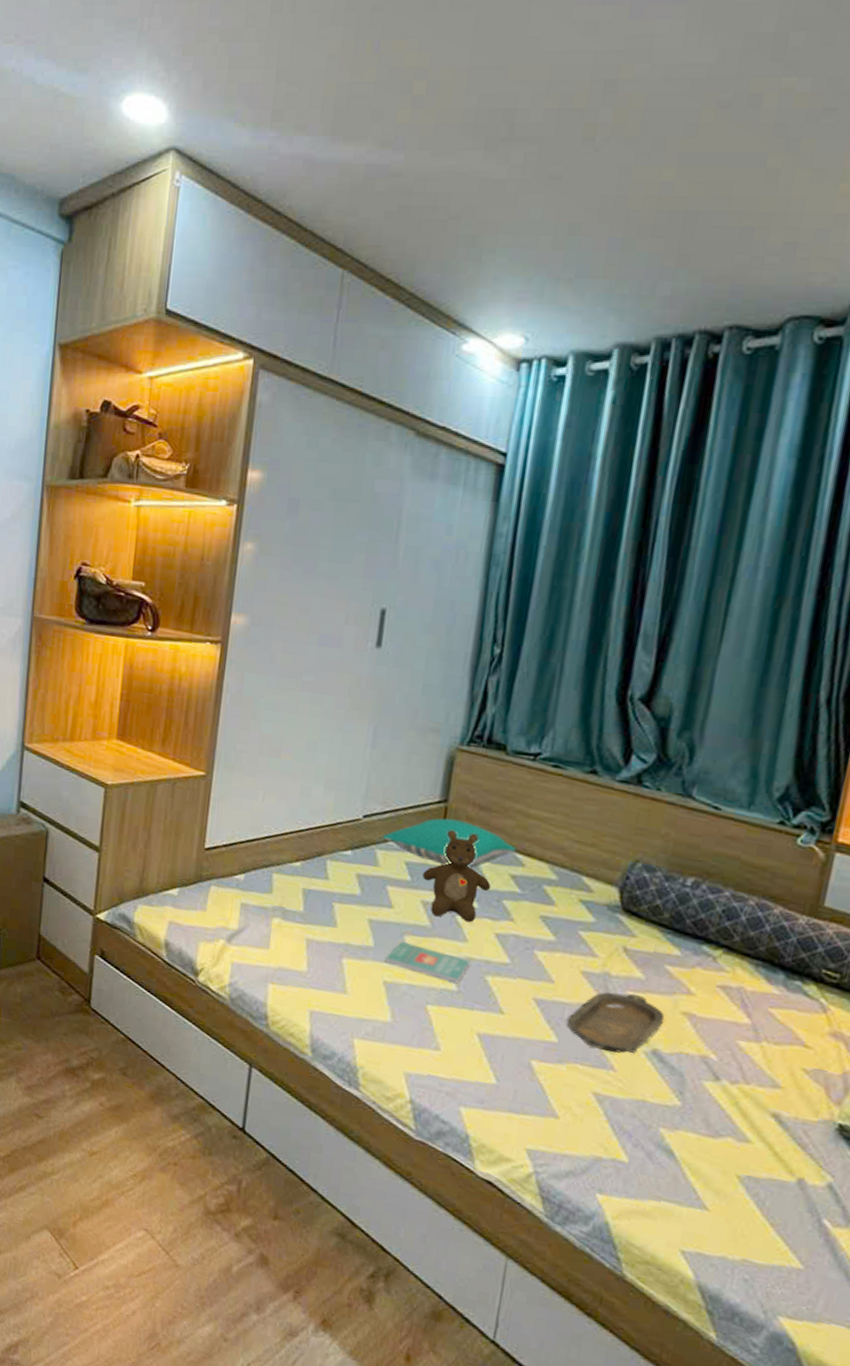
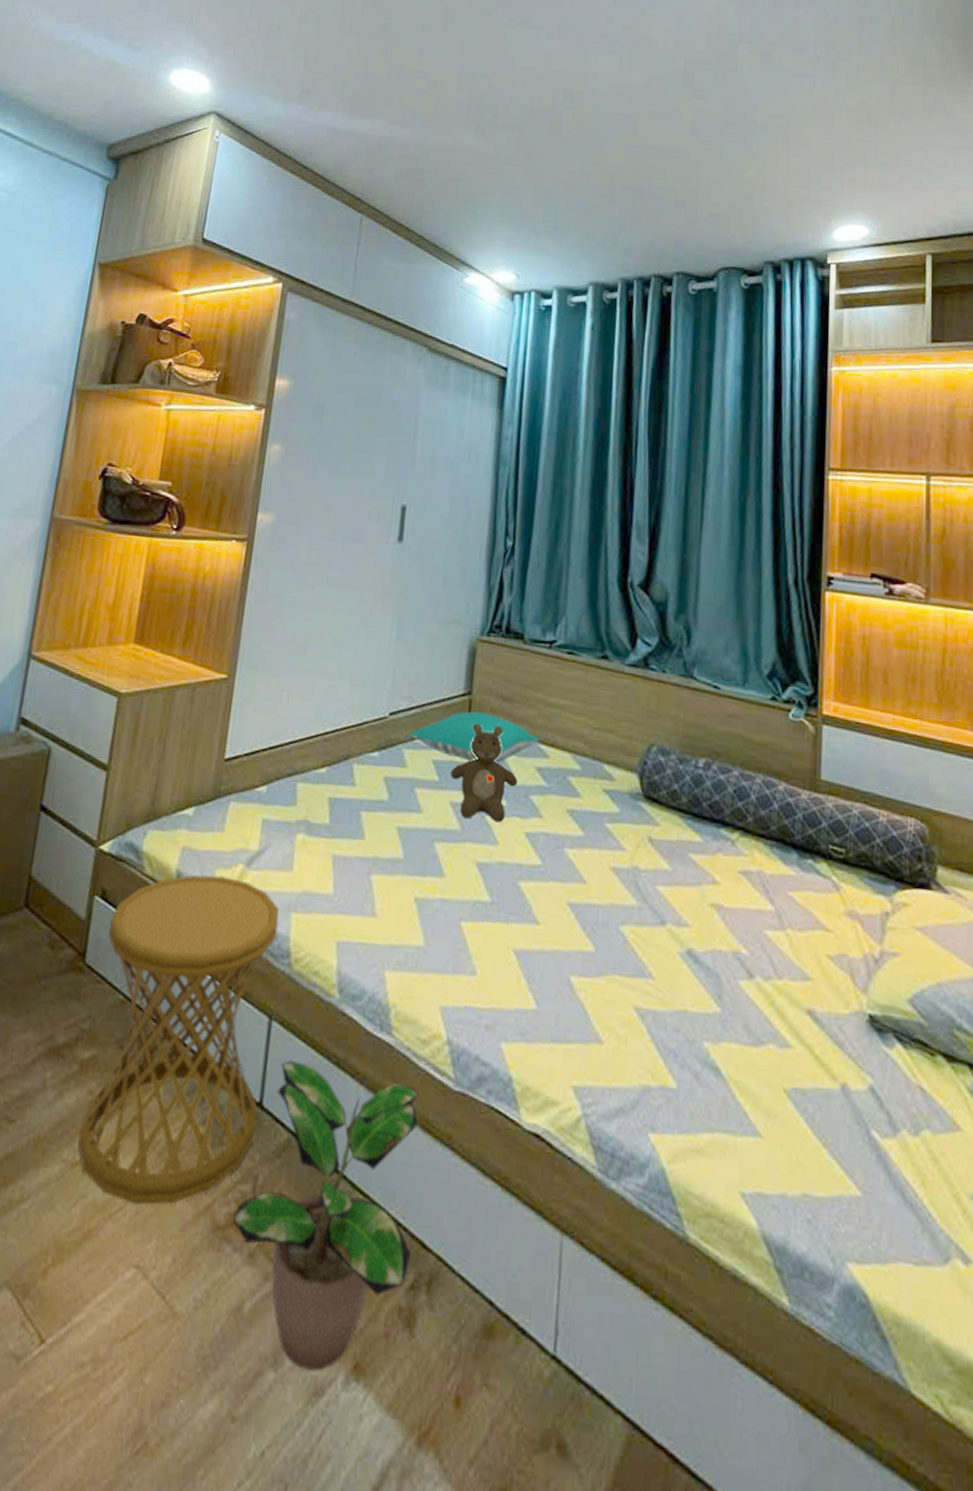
side table: none [94,945,258,1192] -> present [78,874,279,1205]
potted plant: none [222,1099,382,1320] -> present [234,1060,419,1371]
book: present [385,940,471,984] -> none [415,849,503,894]
serving tray: present [566,992,665,1054] -> none [601,887,695,958]

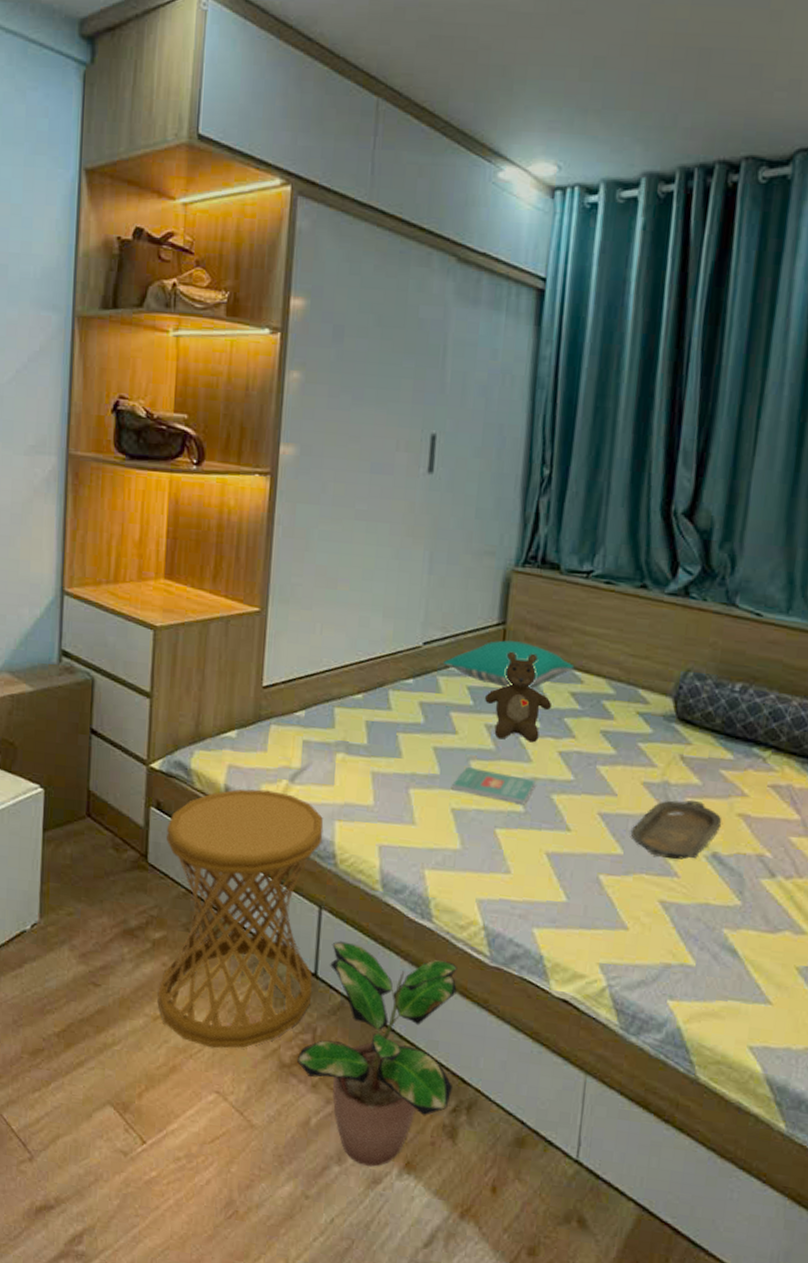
book: none [415,849,503,894] -> present [452,766,536,805]
serving tray: none [601,887,695,958] -> present [630,799,722,860]

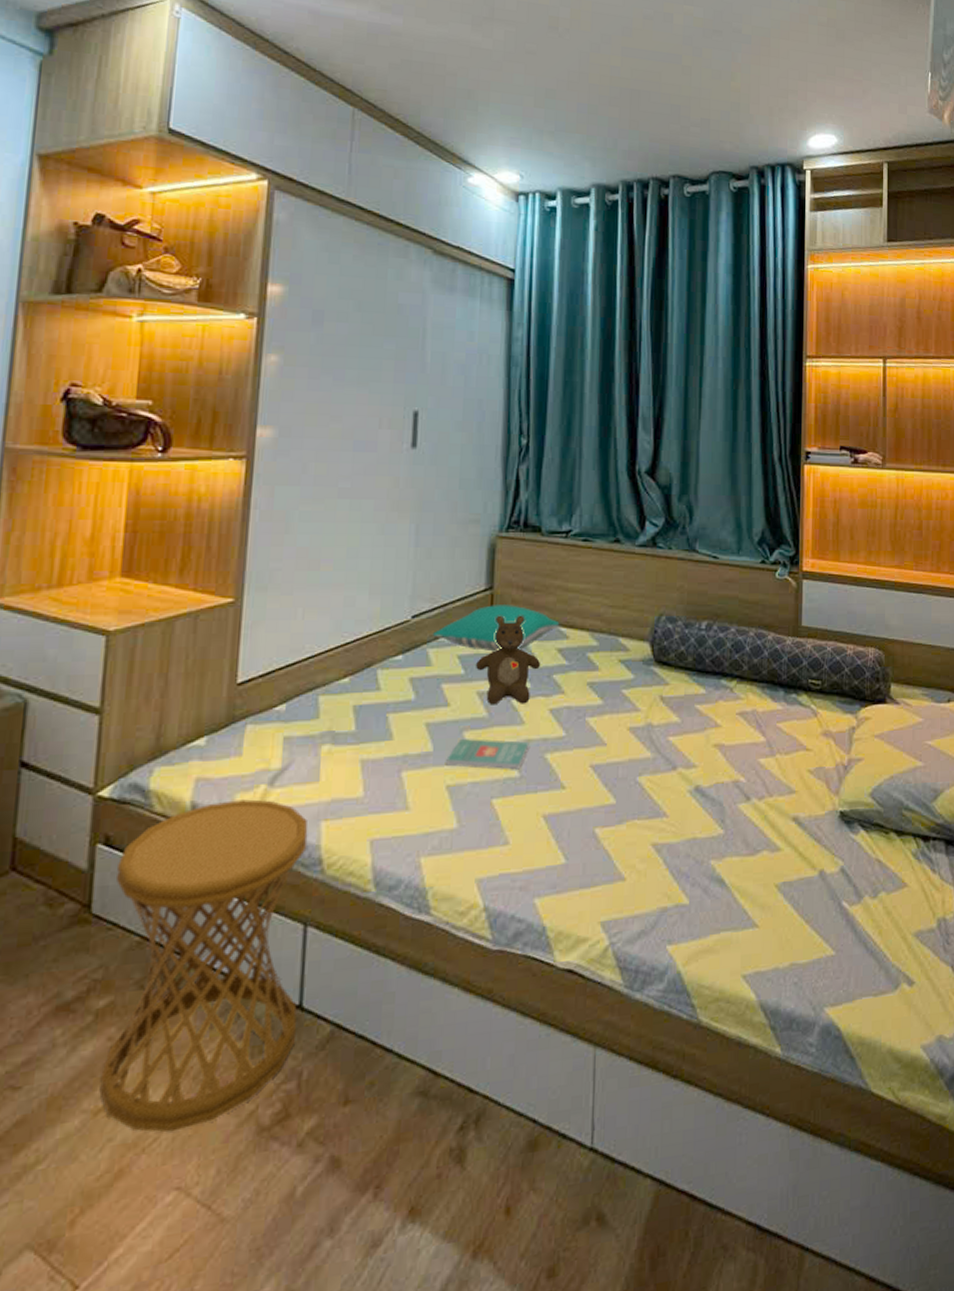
potted plant: present [298,941,458,1167] -> none [280,955,459,1229]
serving tray: present [630,799,722,860] -> none [621,737,701,800]

